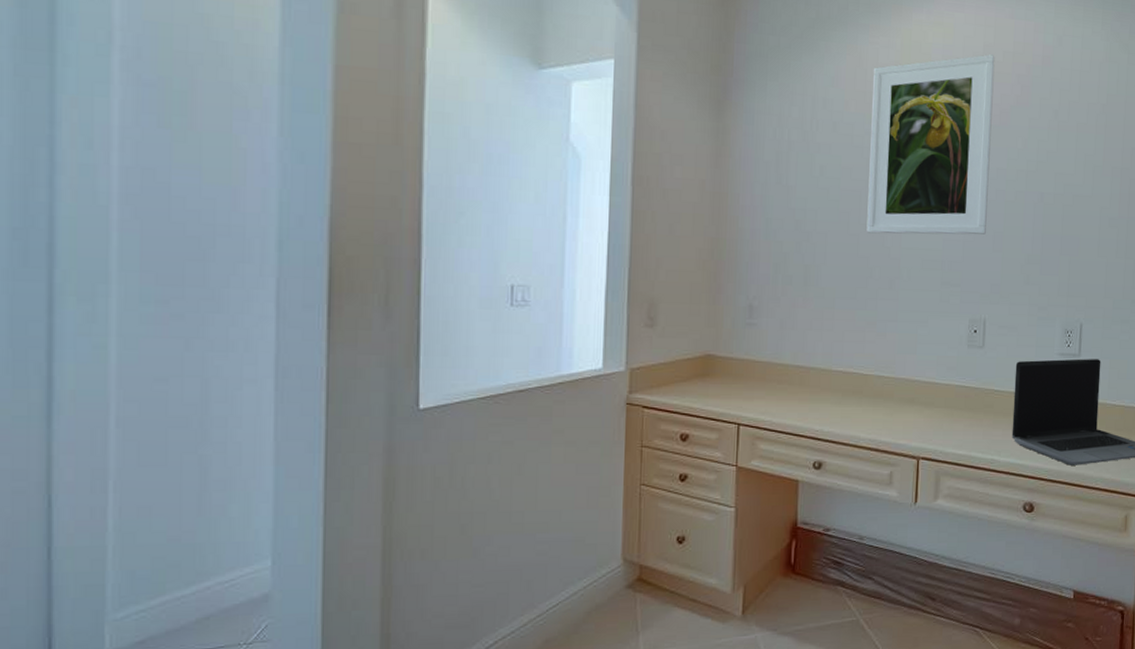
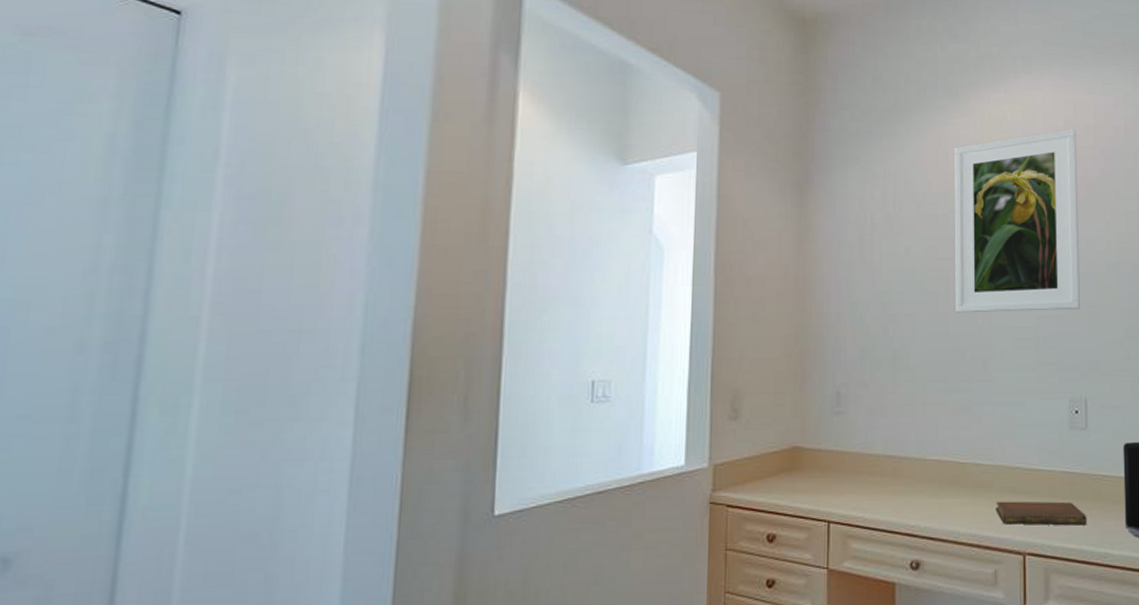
notebook: none [894,410,978,434] -> present [995,501,1087,526]

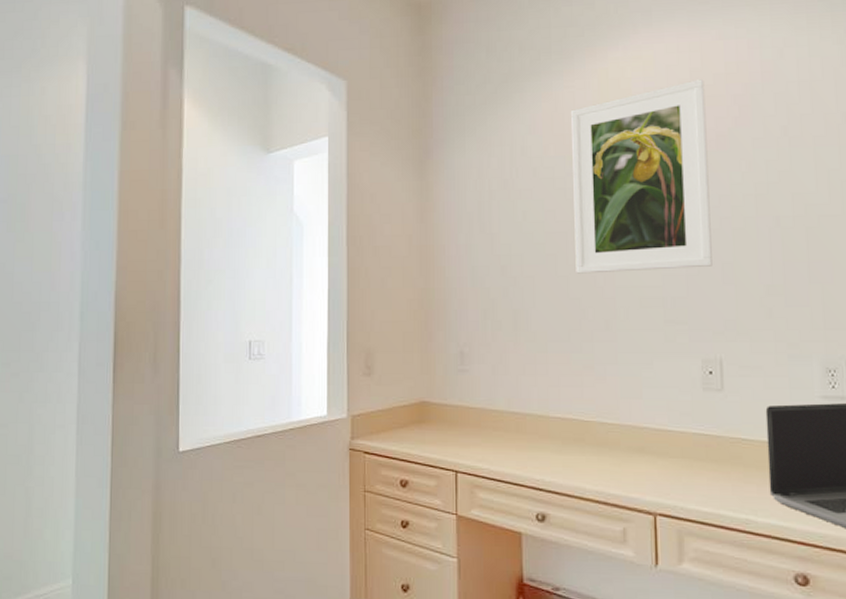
notebook: present [995,501,1087,526] -> none [623,460,725,489]

